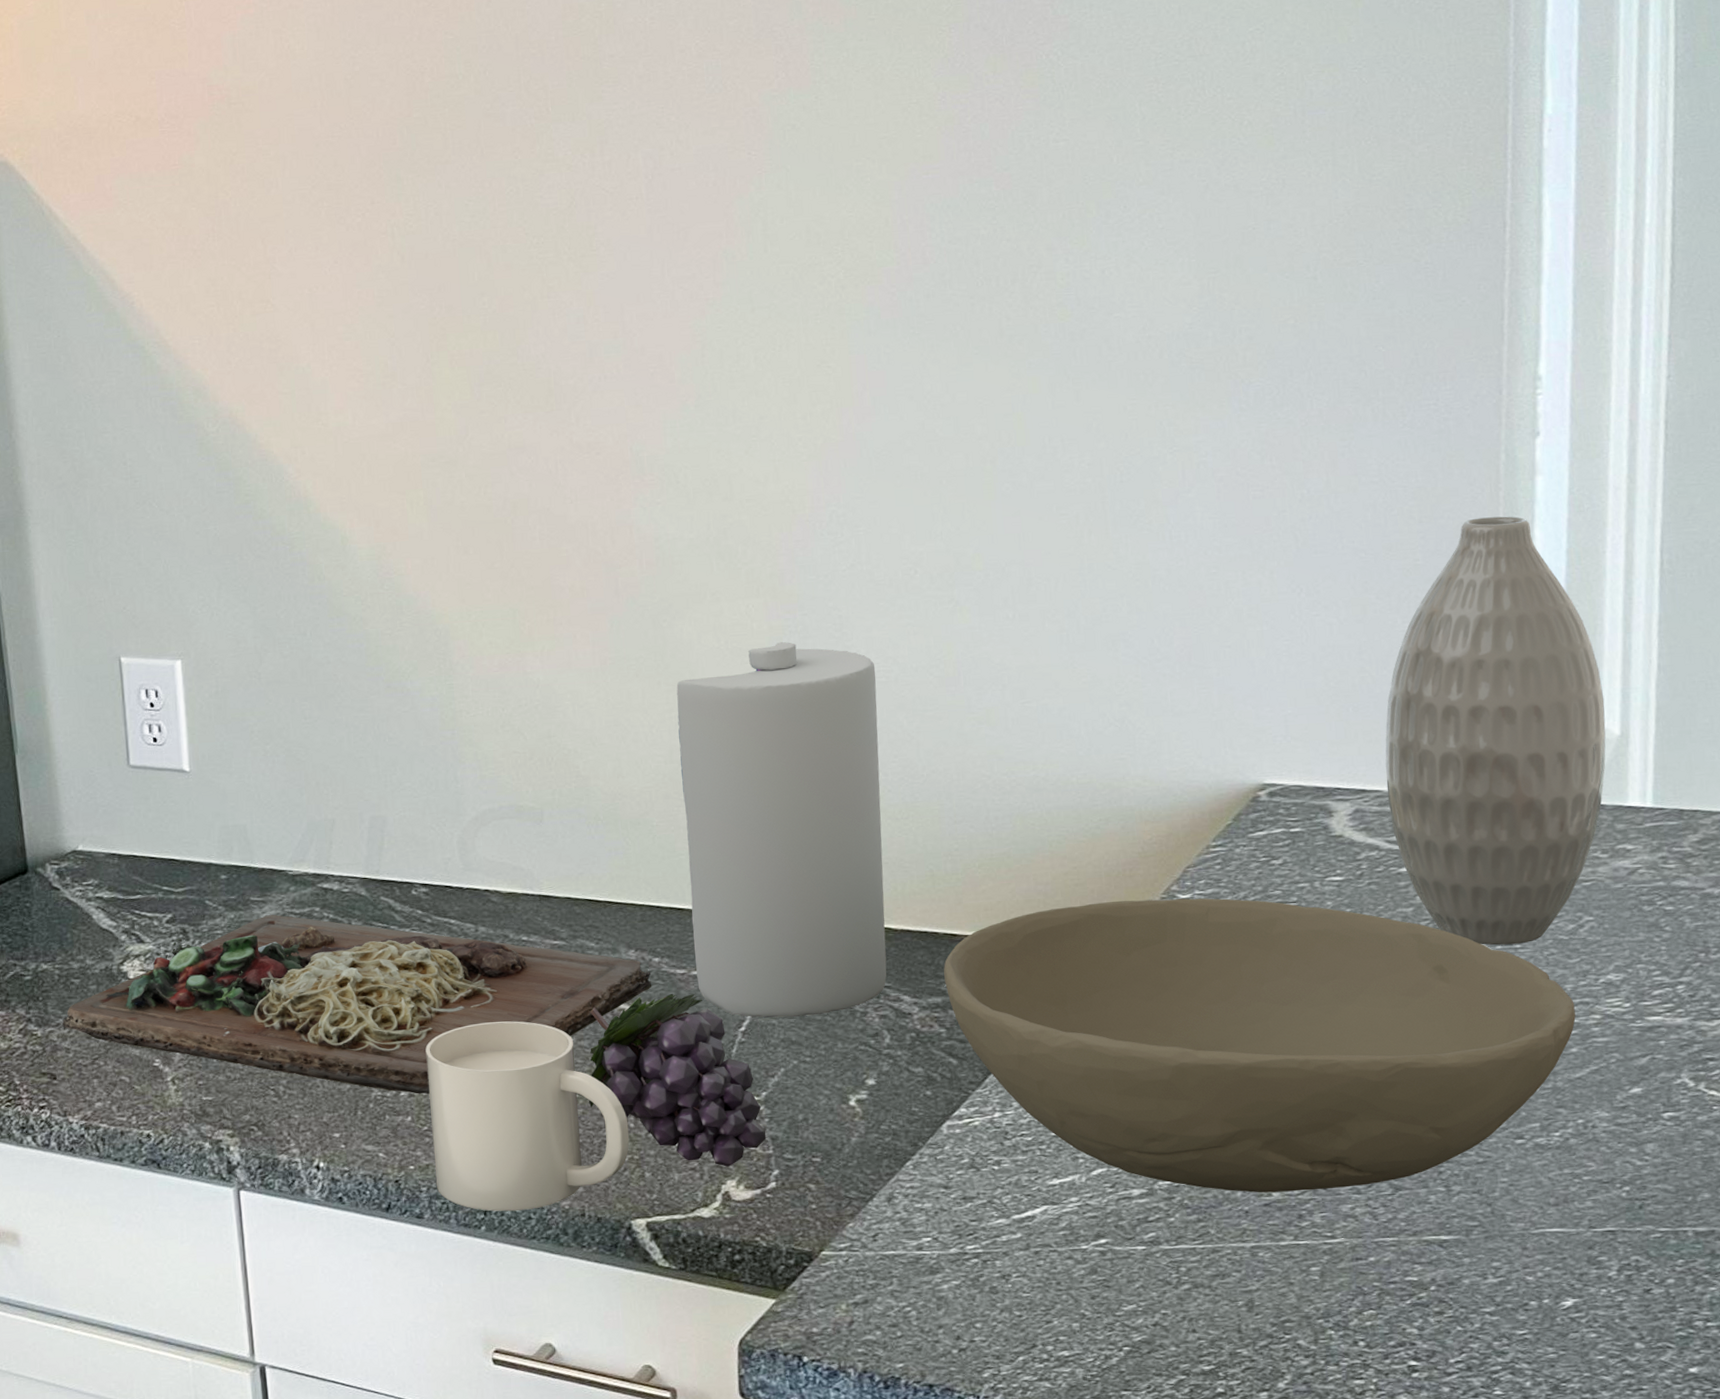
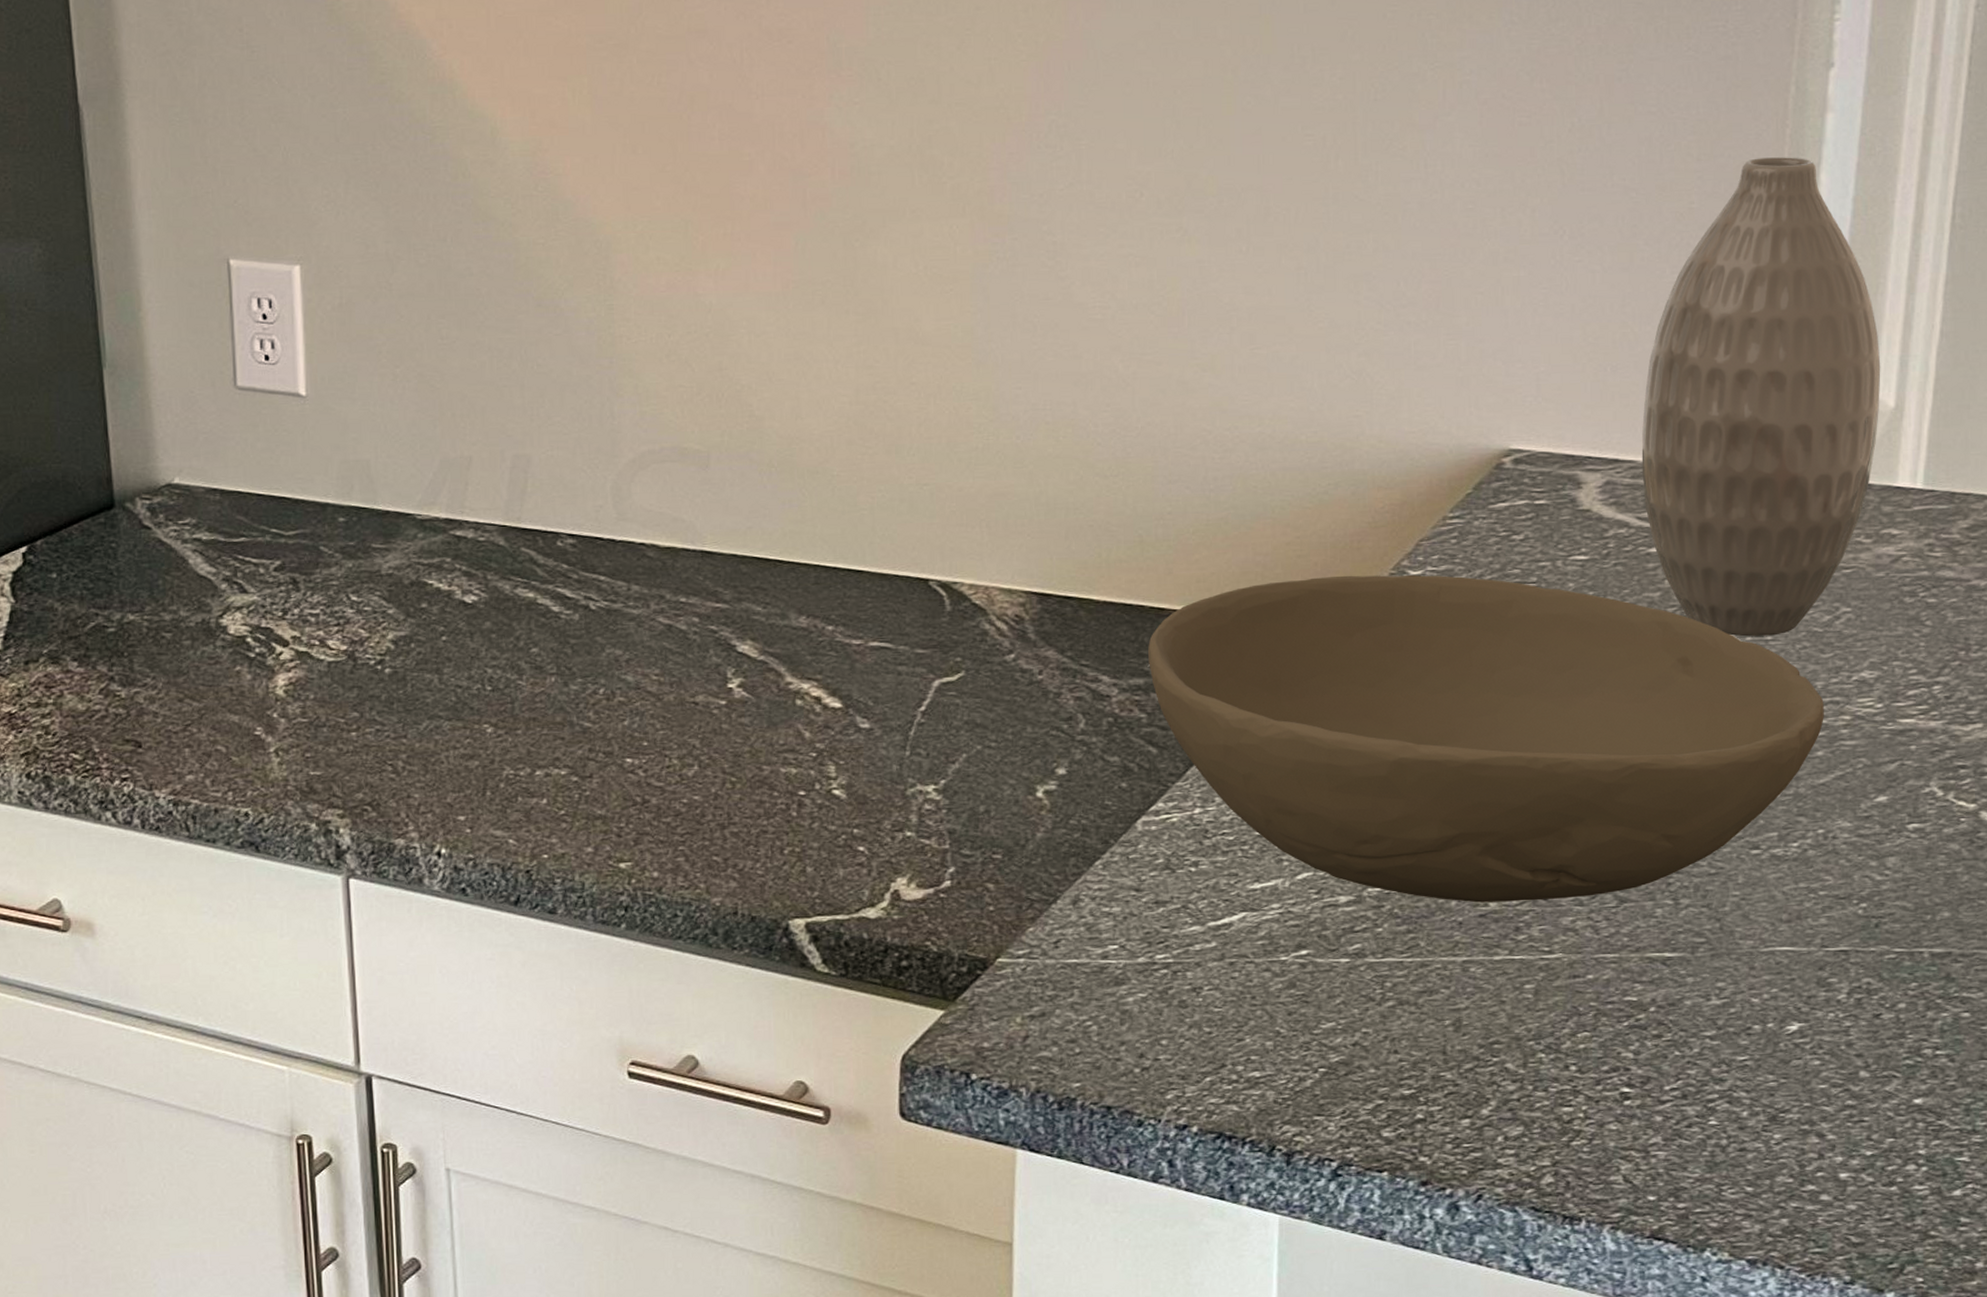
cutting board: present [62,915,652,1095] -> none [150,565,824,775]
mug: present [425,1021,630,1212] -> none [566,693,791,908]
fruit: present [589,993,767,1167] -> none [748,666,943,863]
paper towel holder: present [676,641,887,1018] -> none [866,269,1091,697]

